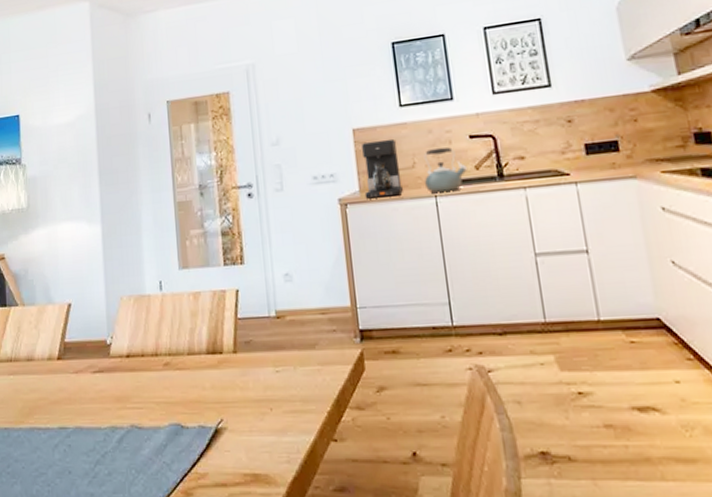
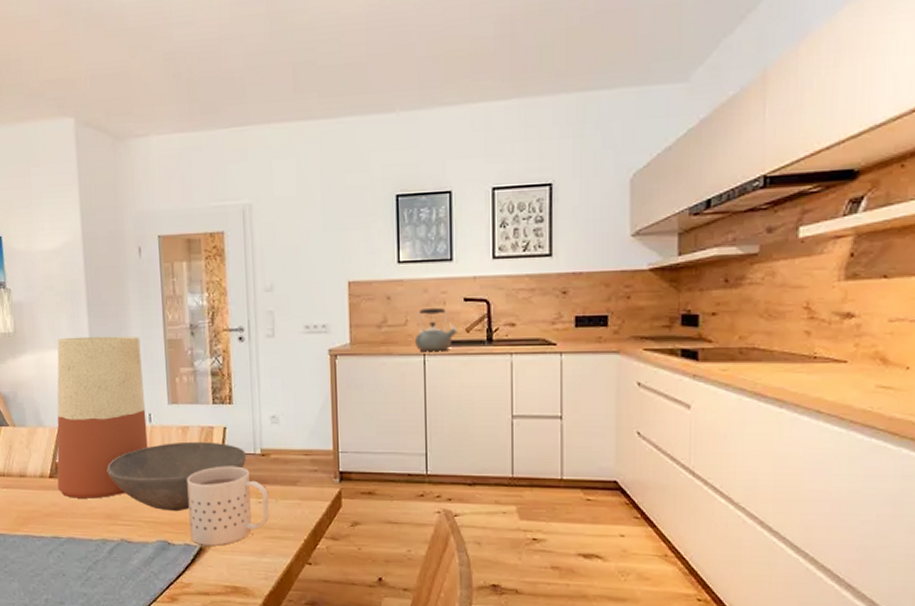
vase: none [65,201,159,381] -> present [57,336,148,499]
bowl: none [116,307,261,389] -> present [107,441,247,512]
mug: none [200,331,288,426] -> present [187,466,269,546]
coffee maker: present [362,138,404,199] -> none [355,294,394,352]

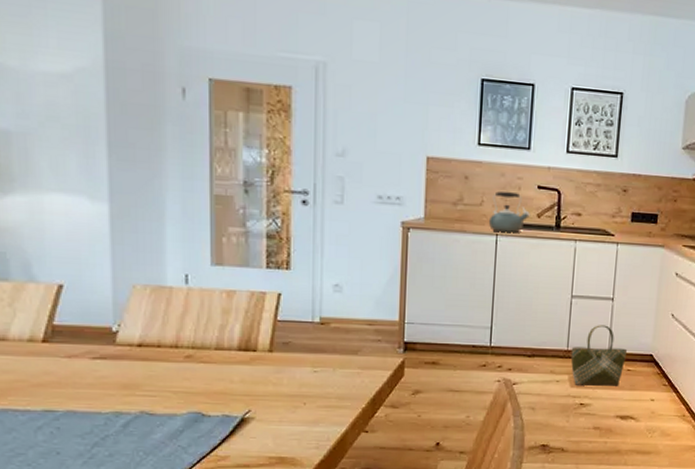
vase: present [57,336,148,499] -> none [54,179,182,367]
bowl: present [107,441,247,512] -> none [125,306,303,381]
mug: present [187,466,269,546] -> none [230,333,325,416]
shopping bag: none [517,448,585,519] -> present [570,325,628,386]

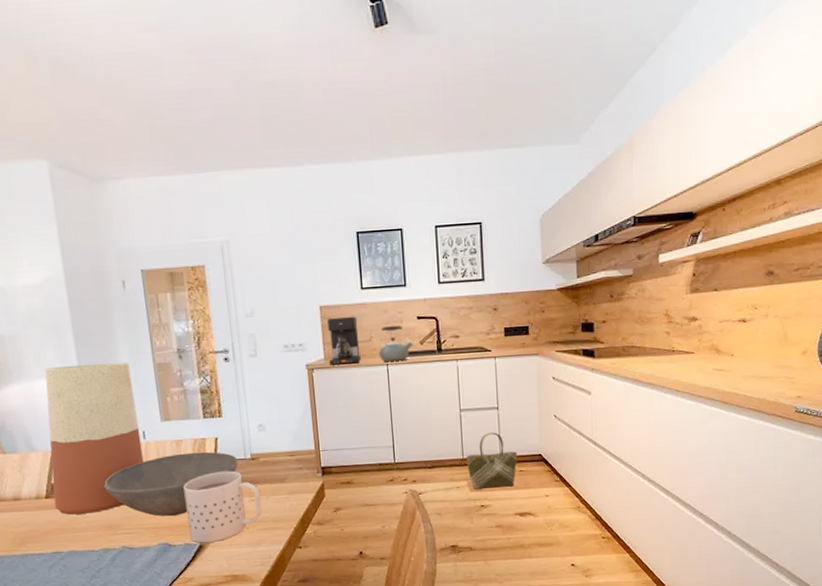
vase: none [54,179,182,367] -> present [44,362,144,515]
bowl: none [125,306,303,381] -> present [104,452,238,517]
mug: none [230,333,325,416] -> present [183,470,262,543]
coffee maker: none [429,173,469,229] -> present [327,316,362,365]

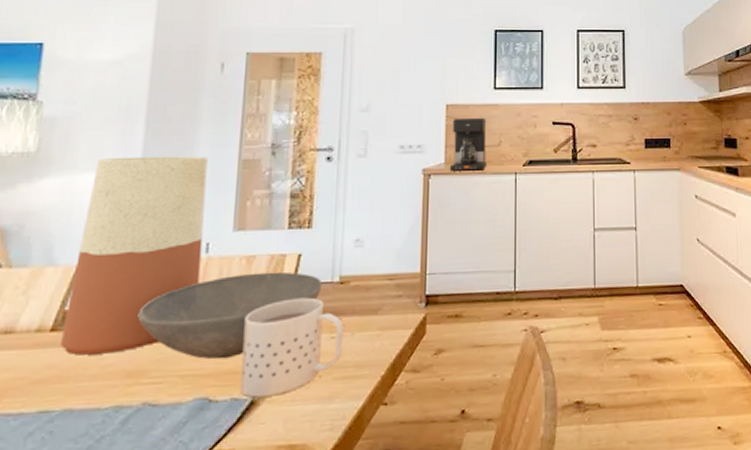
kettle: present [378,326,415,363] -> none [507,131,548,171]
shopping bag: present [466,432,518,489] -> none [598,257,657,327]

